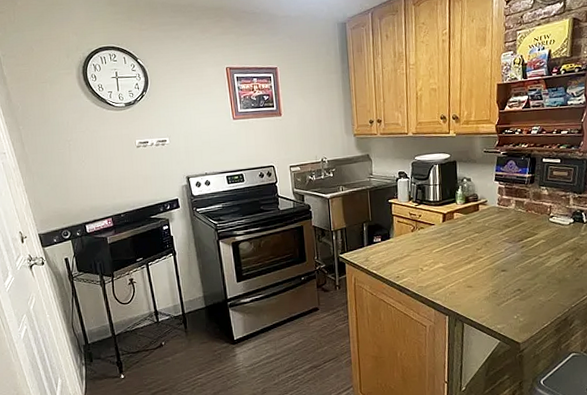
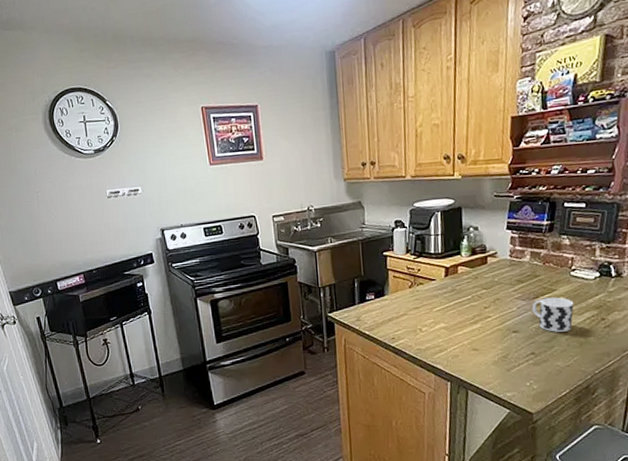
cup: none [517,240,553,271] -> present [532,297,574,332]

